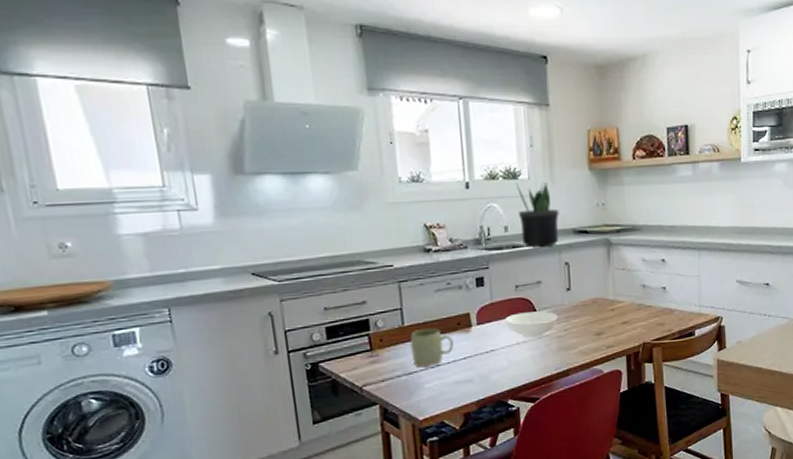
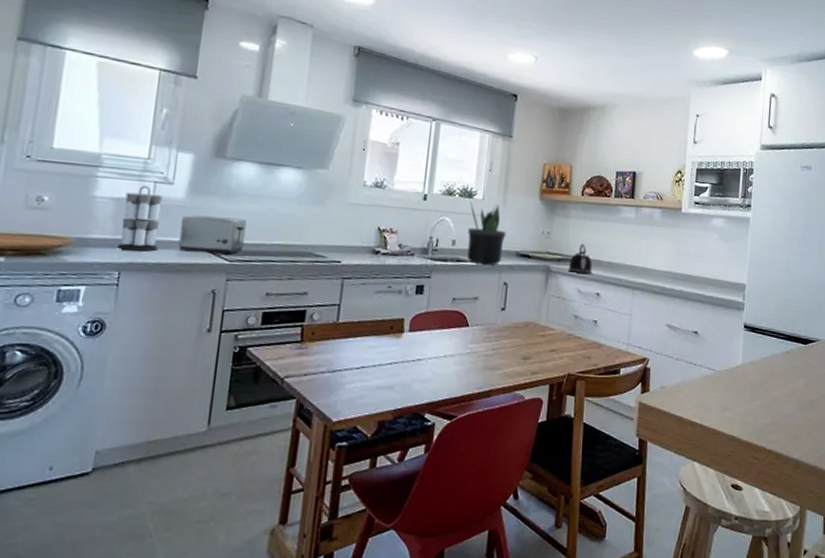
spice rack: none [151,215,201,286] -> present [116,185,162,252]
toaster: none [217,236,289,278] -> present [178,215,247,255]
mug: present [410,328,454,367] -> none [339,328,383,366]
bowl: present [504,311,558,339] -> none [436,325,488,353]
kettle: none [629,211,654,243] -> present [568,244,593,275]

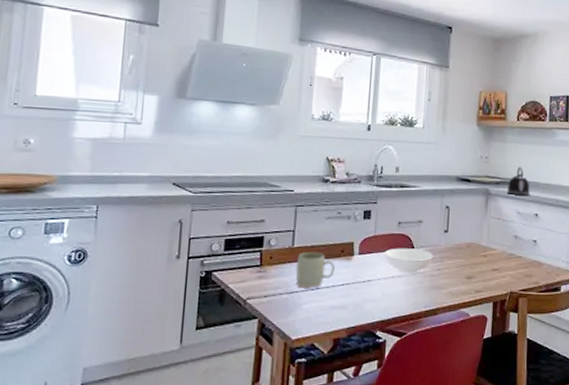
spice rack: present [116,185,162,252] -> none [94,126,132,186]
toaster: present [178,215,247,255] -> none [148,151,207,187]
mug: none [339,328,383,366] -> present [295,252,335,288]
bowl: none [436,325,488,353] -> present [384,248,433,273]
planter: present [467,201,506,265] -> none [410,130,446,189]

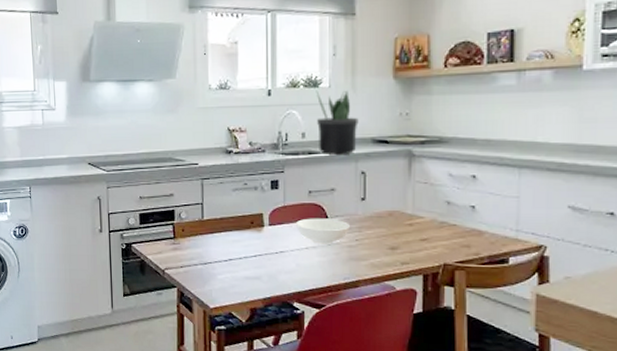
mug: present [295,252,335,288] -> none [207,224,246,259]
planter: none [410,130,446,189] -> present [316,91,359,154]
kettle: present [506,167,530,196] -> none [434,122,464,156]

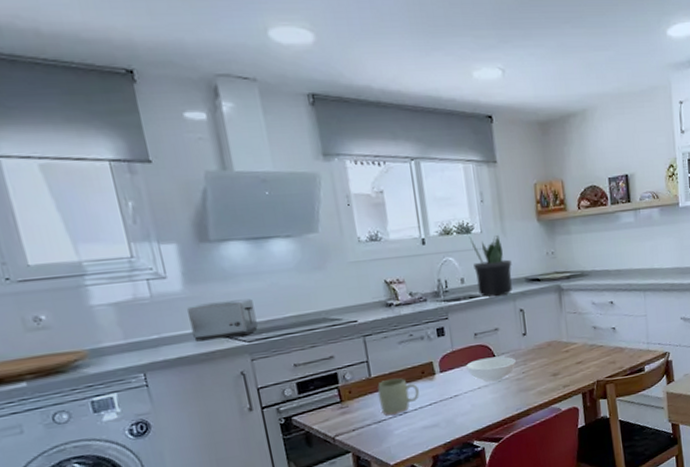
toaster: none [66,133,116,166] -> present [187,298,258,342]
mug: none [207,224,246,259] -> present [377,378,420,415]

